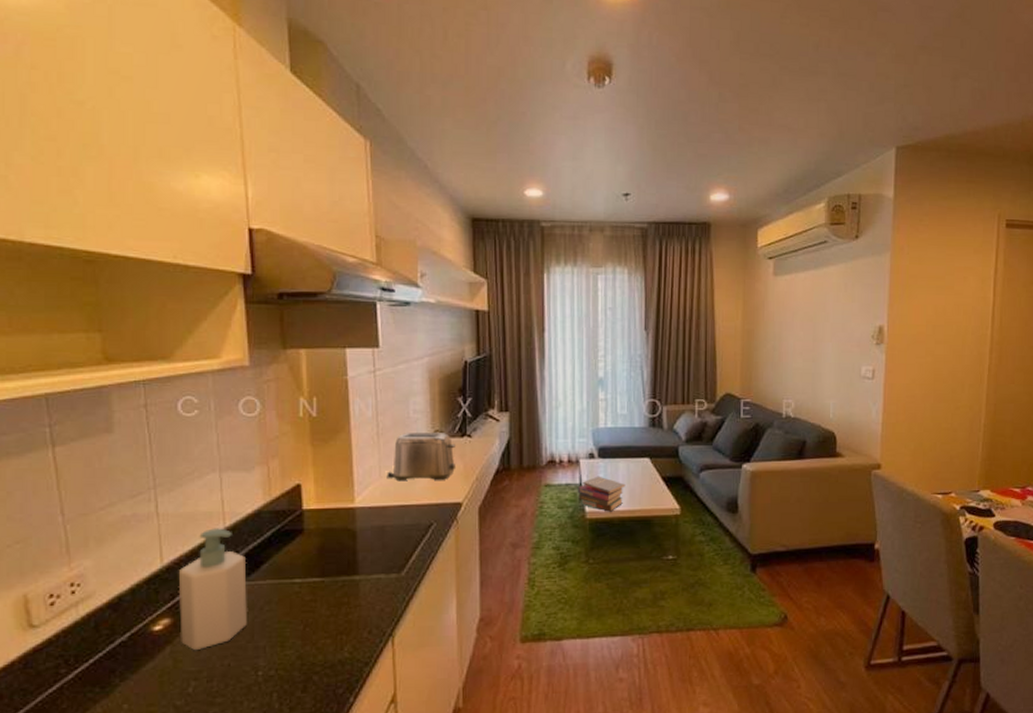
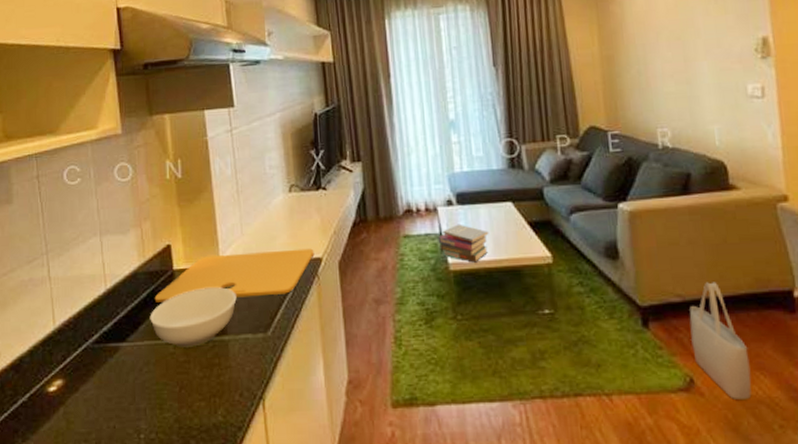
soap bottle: present [178,528,248,651] -> none [68,290,129,412]
bowl: none [274,528,371,588] -> present [150,287,237,349]
cutting board: none [280,493,455,542] -> present [154,248,315,303]
toaster: present [387,433,455,482] -> none [248,187,313,238]
shopping bag: none [789,535,834,632] -> present [689,282,752,399]

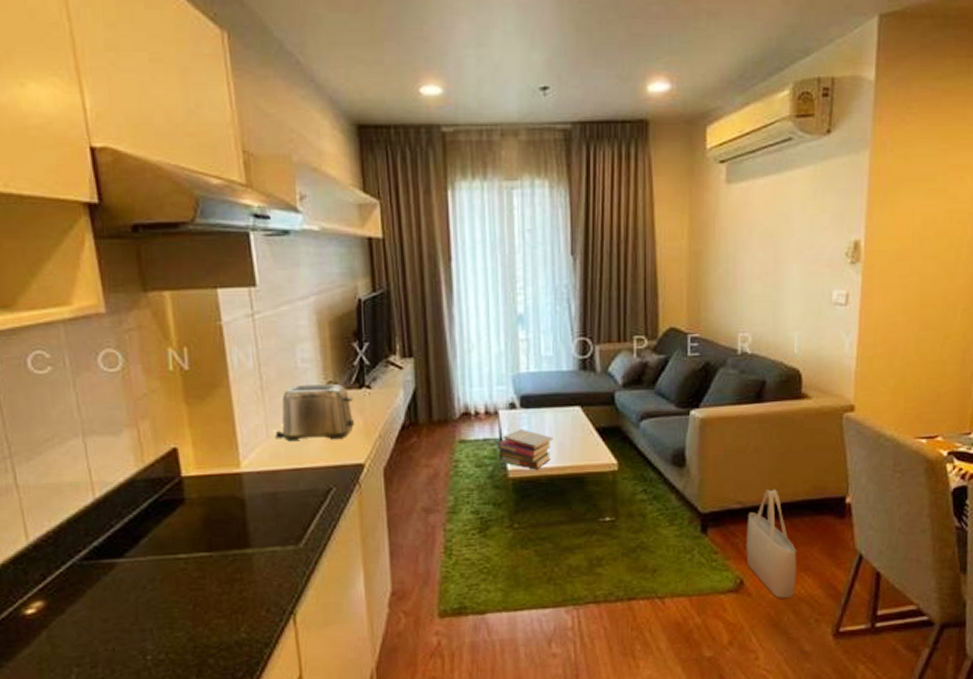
bowl: present [150,287,237,349] -> none [153,496,262,563]
cutting board: present [154,248,315,303] -> none [158,453,356,514]
toaster: none [248,187,313,238] -> present [275,384,354,442]

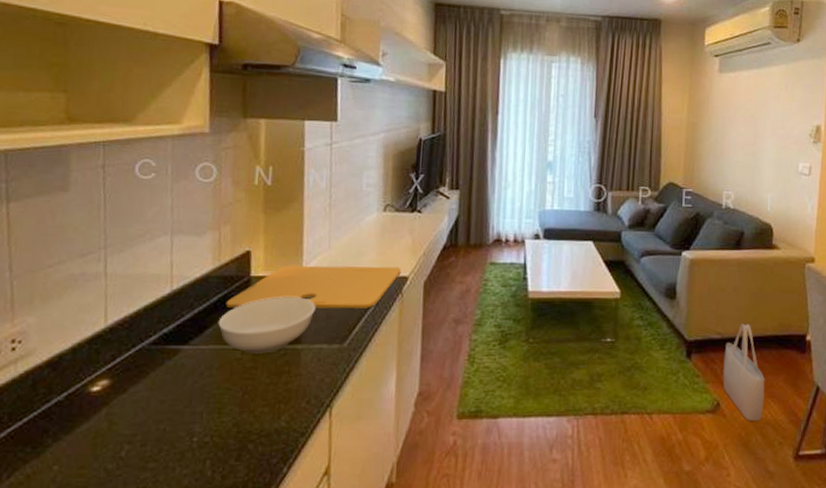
bowl: none [153,496,262,563] -> present [218,297,316,355]
cutting board: none [158,453,356,514] -> present [225,265,401,309]
toaster: present [275,384,354,442] -> none [336,205,405,253]
books: present [497,428,553,470] -> none [521,256,569,292]

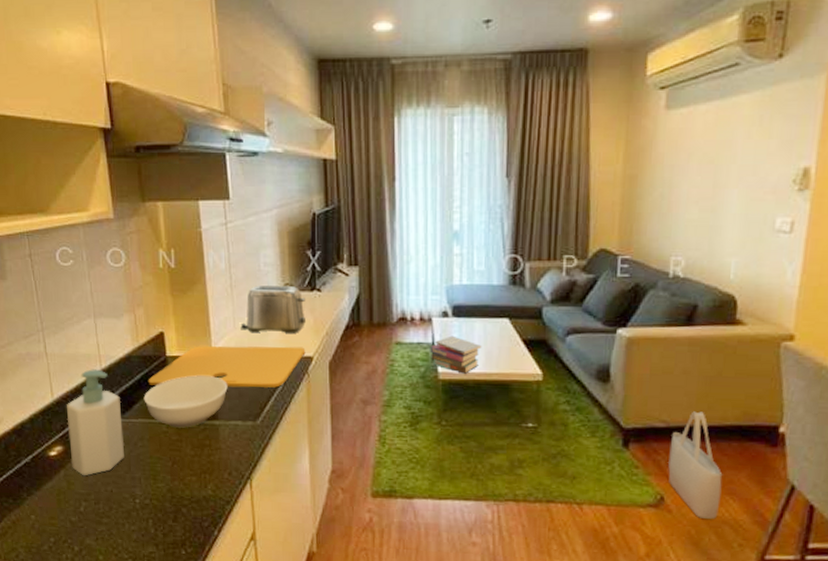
soap bottle: none [117,291,191,414] -> present [66,369,125,476]
toaster: none [336,205,405,253] -> present [240,285,305,333]
books: none [521,256,569,292] -> present [430,335,482,374]

